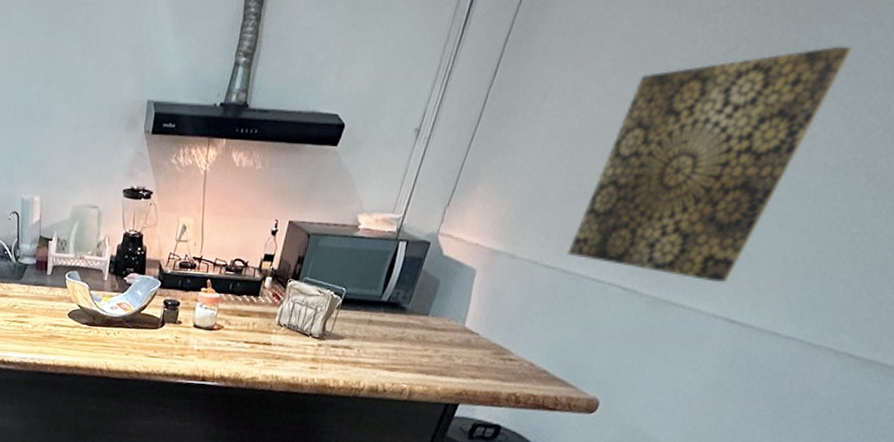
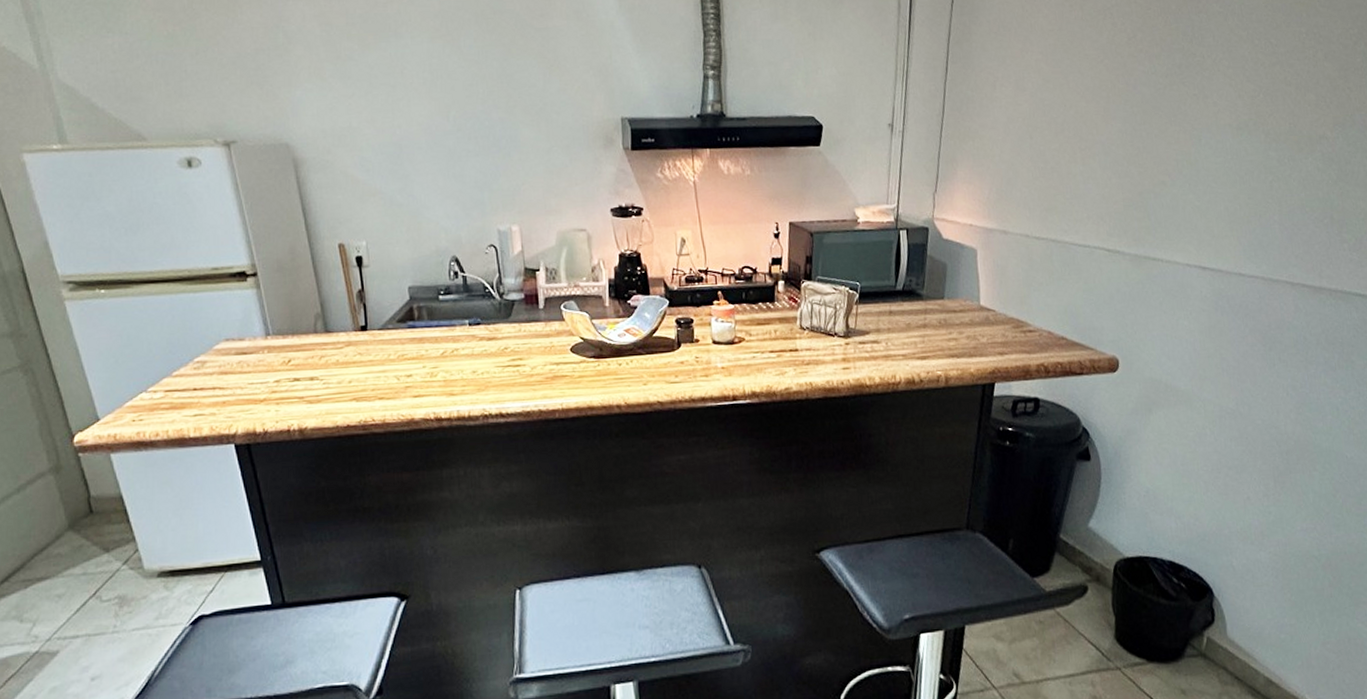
wall art: present [567,46,854,283] -> none [1051,30,1220,235]

